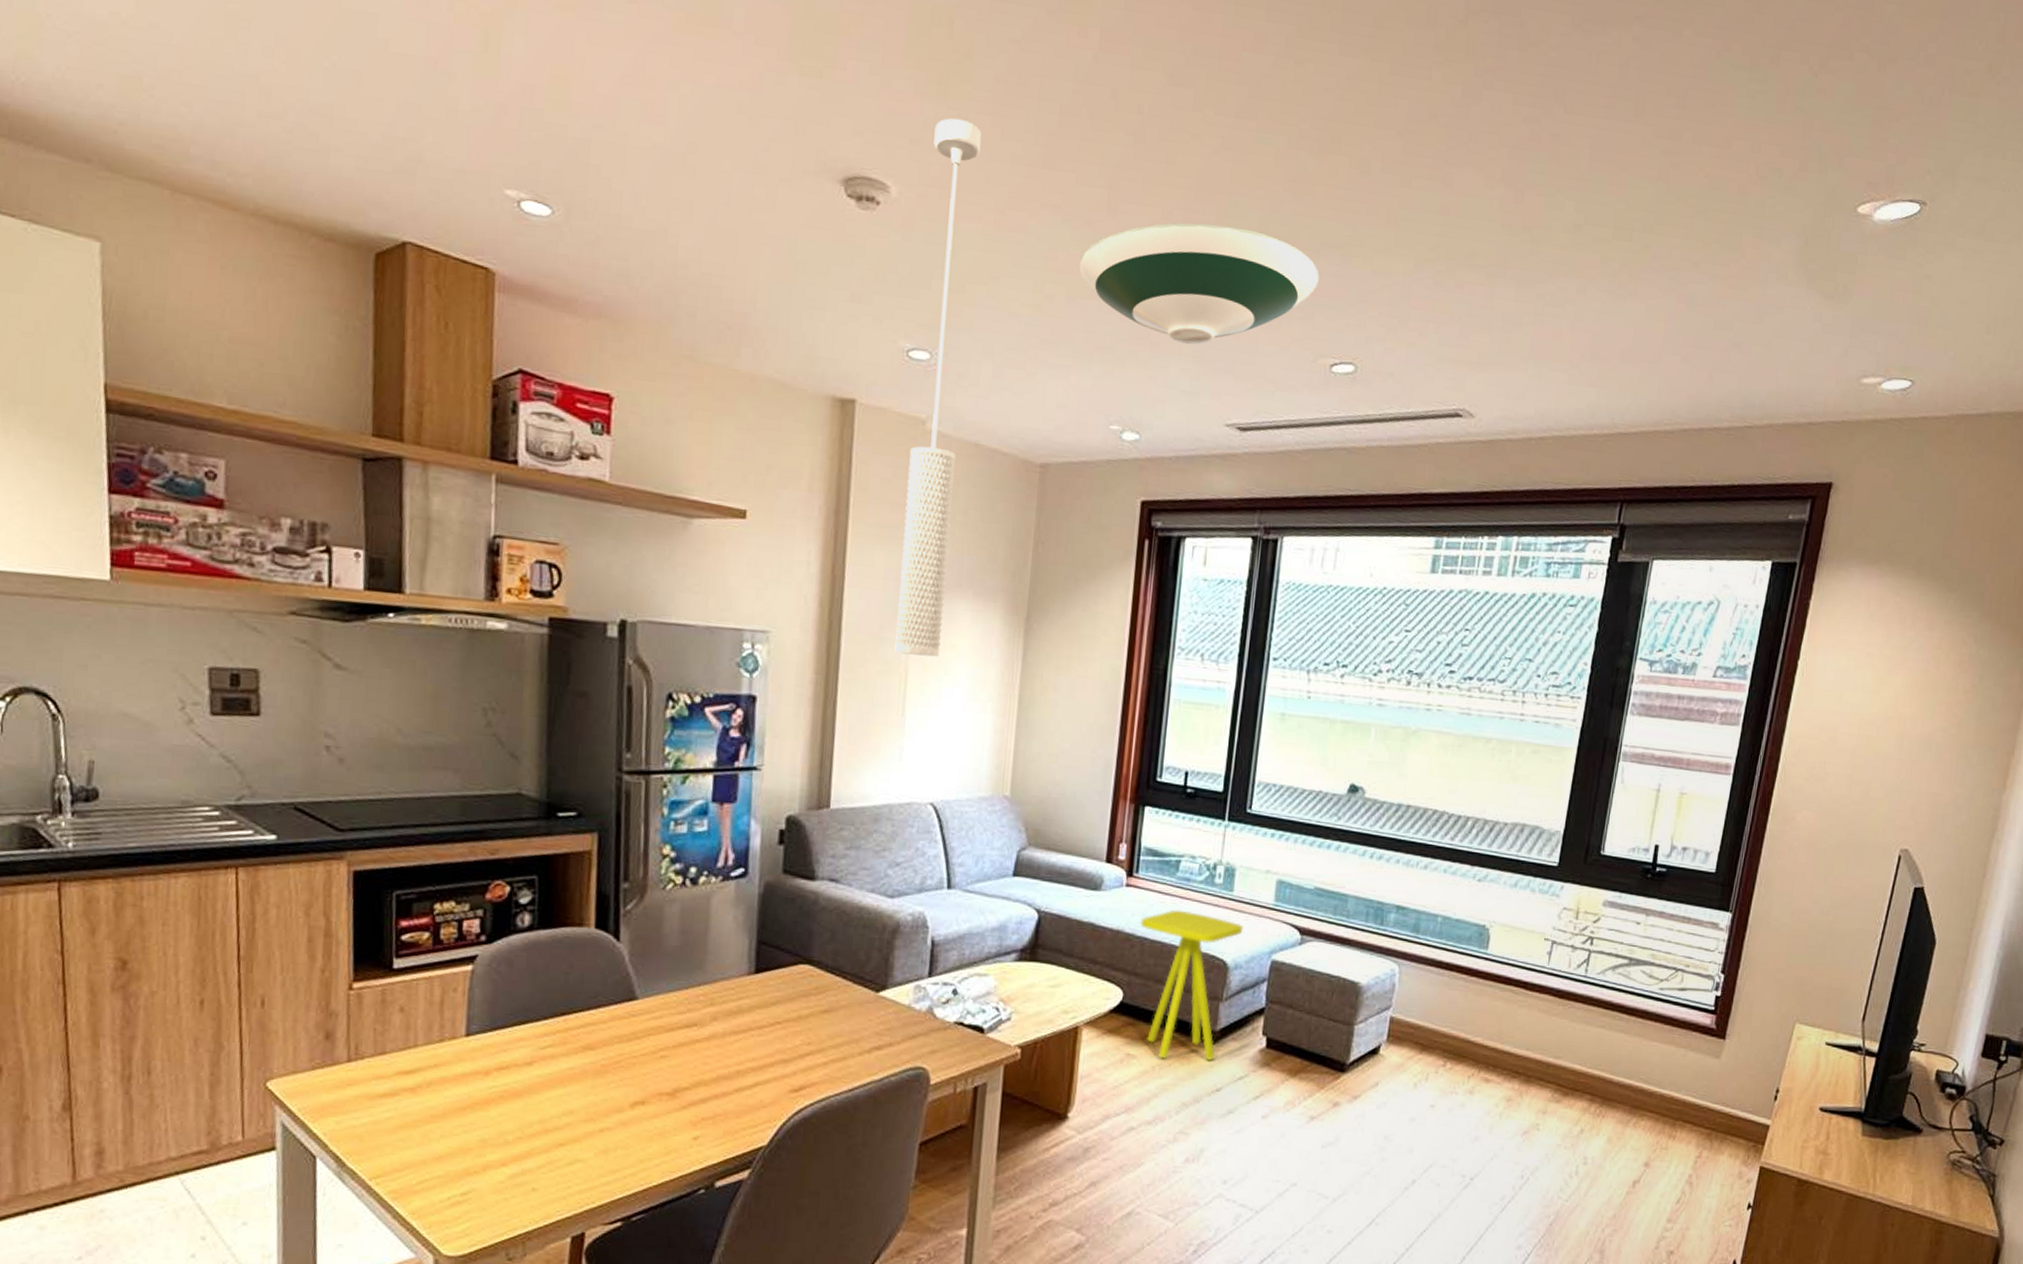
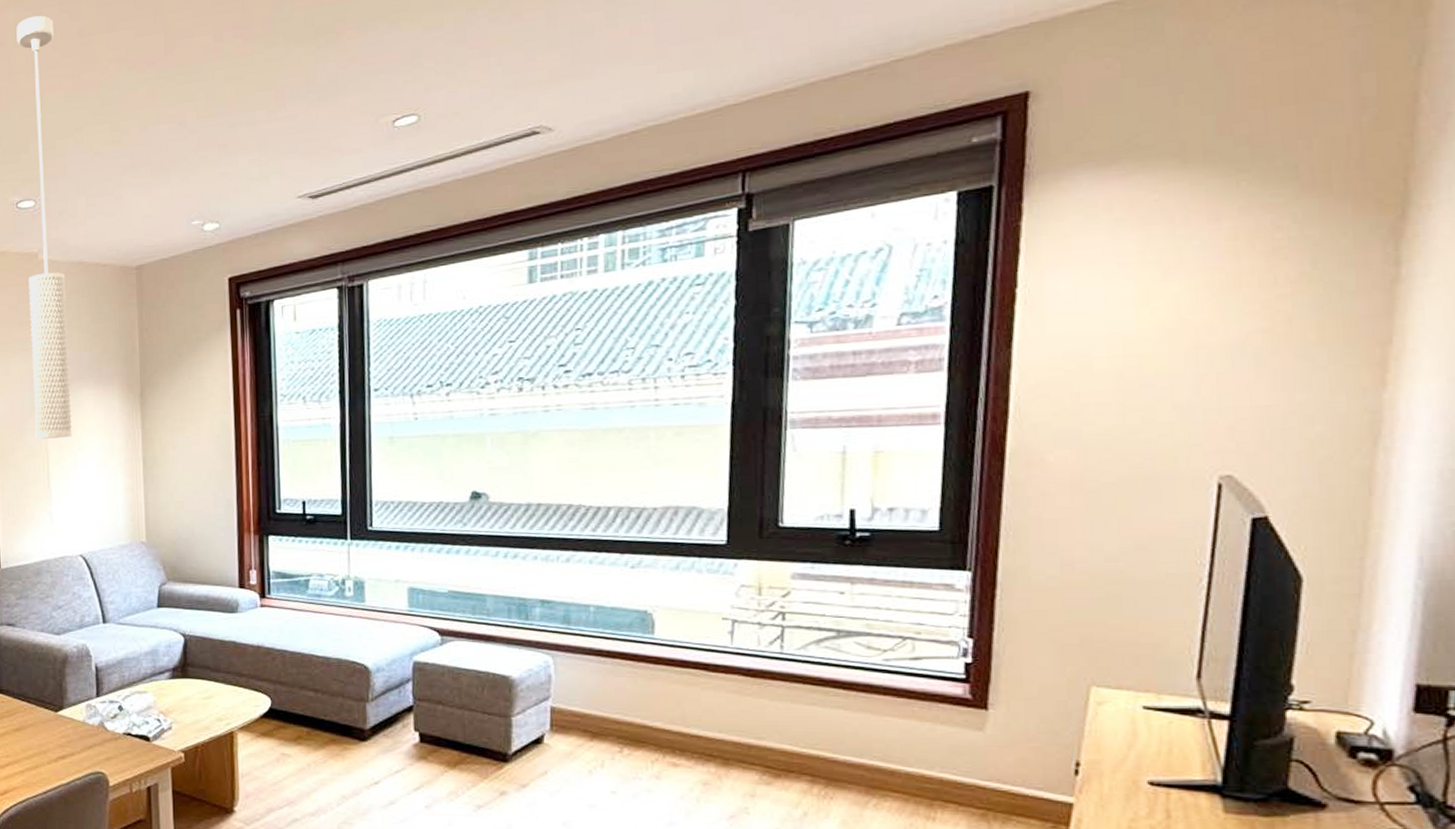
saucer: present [1078,223,1319,345] -> none [146,27,370,139]
side table: present [1140,909,1243,1062] -> none [278,623,380,757]

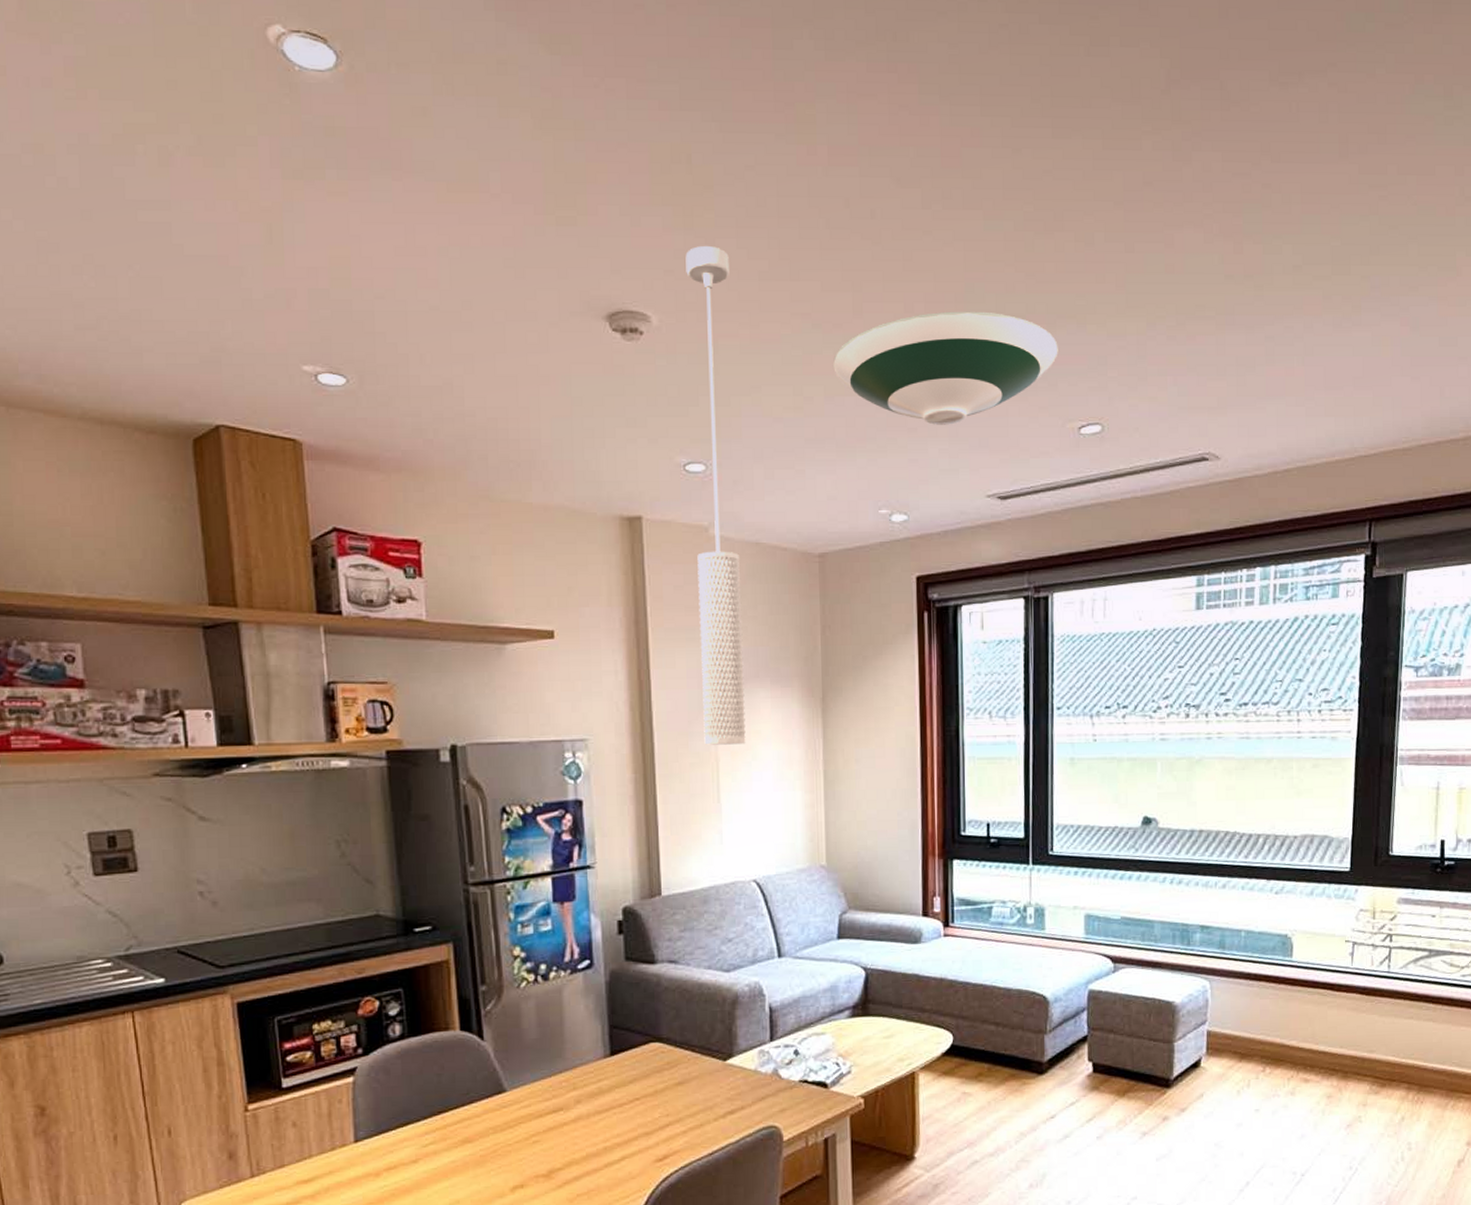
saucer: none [146,27,370,139] -> present [832,311,1058,425]

